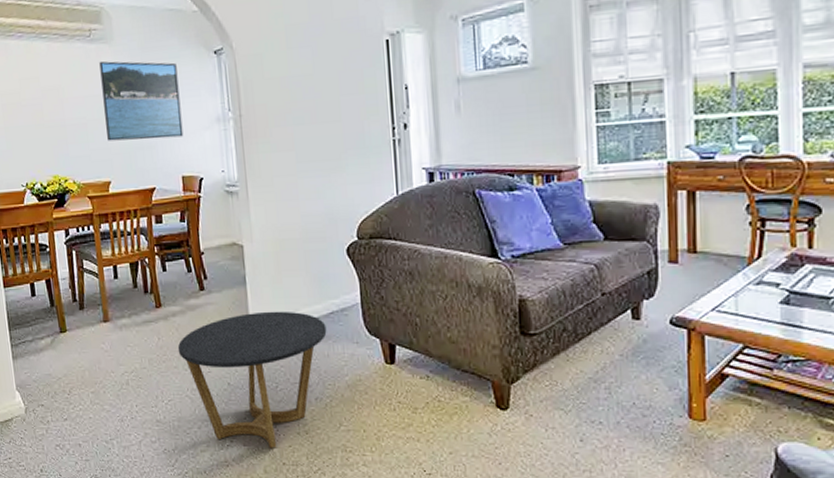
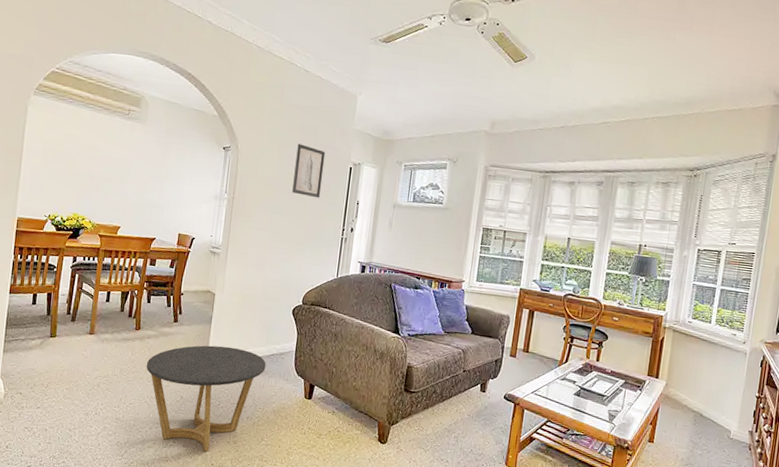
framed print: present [99,61,184,141] -> none [125,136,192,205]
wall art: none [309,22,354,93] -> present [292,143,326,198]

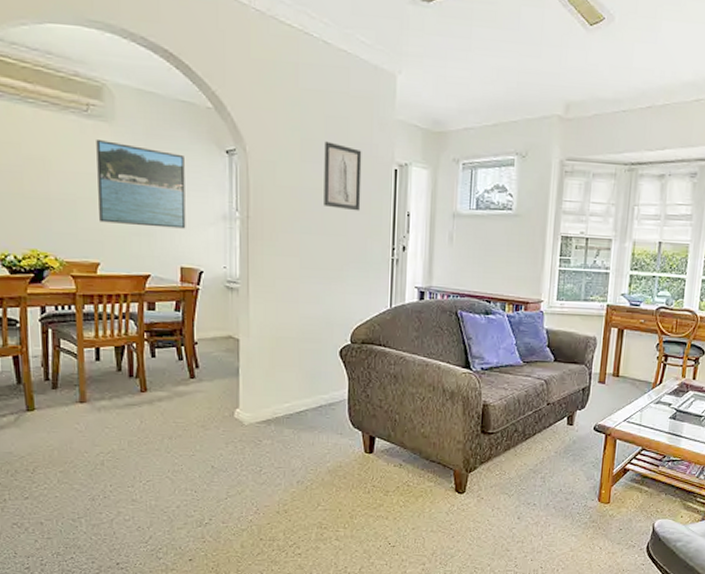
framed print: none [125,136,192,205] -> present [96,140,186,229]
side table: present [146,345,266,452] -> none [161,401,314,526]

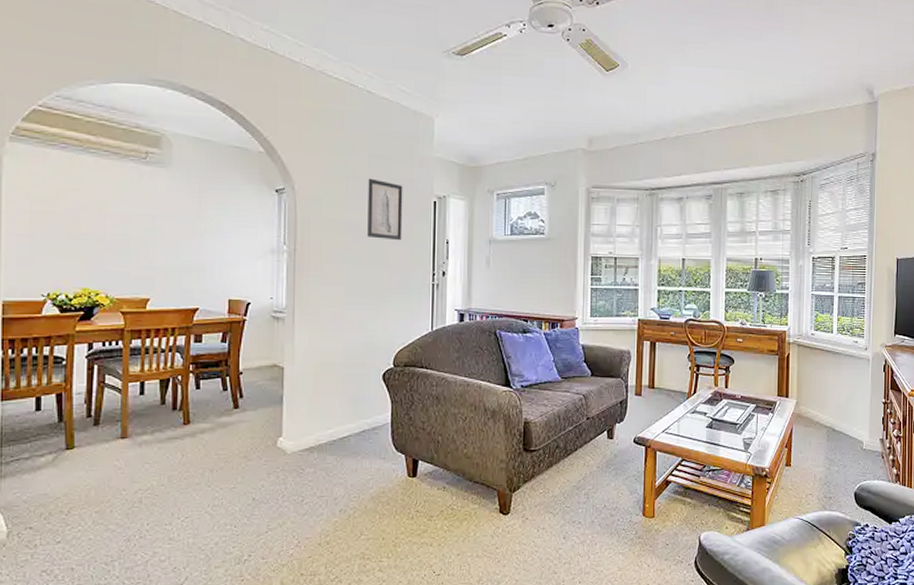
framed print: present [96,140,186,229] -> none [152,184,236,263]

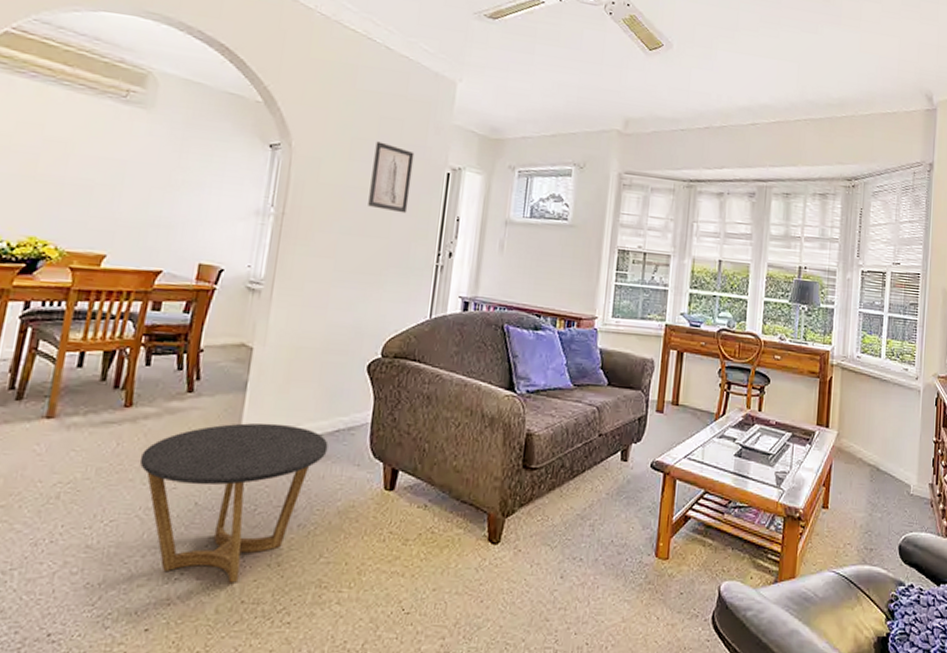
side table: none [202,429,357,560] -> present [139,422,329,583]

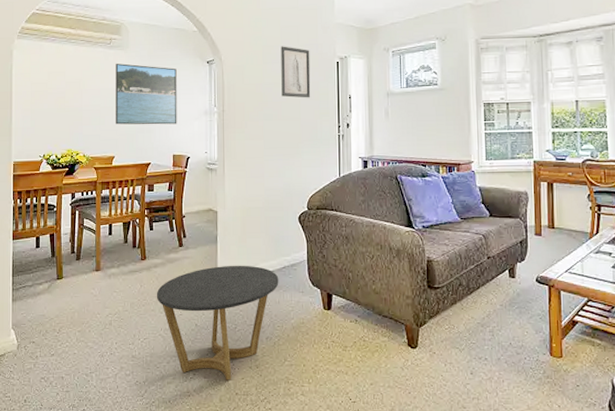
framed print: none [116,126,224,223] -> present [115,63,177,125]

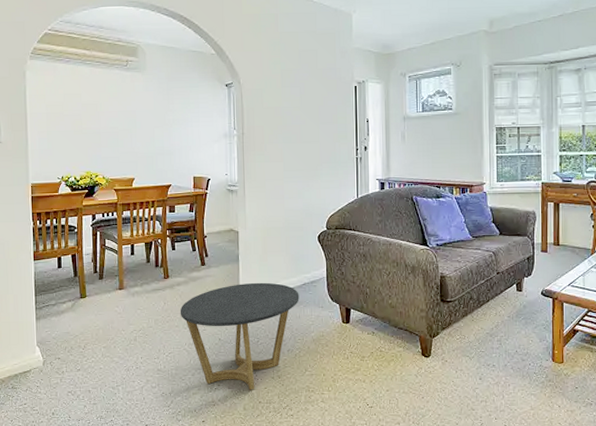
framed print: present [115,63,177,125] -> none [133,86,197,147]
wall art: present [281,46,311,98] -> none [299,70,329,122]

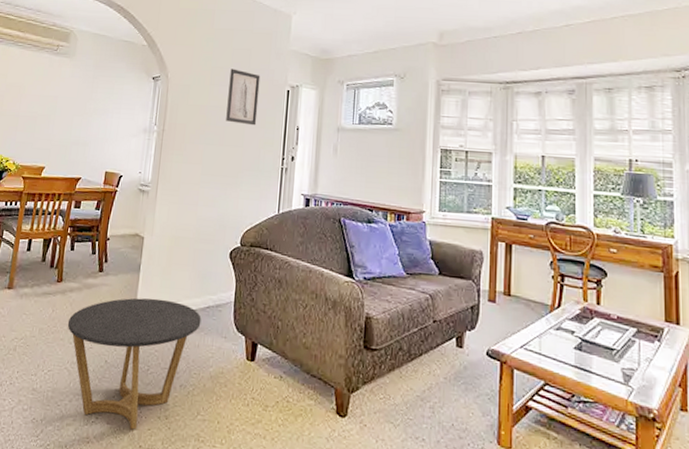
wall art: none [299,70,329,122] -> present [226,68,261,126]

